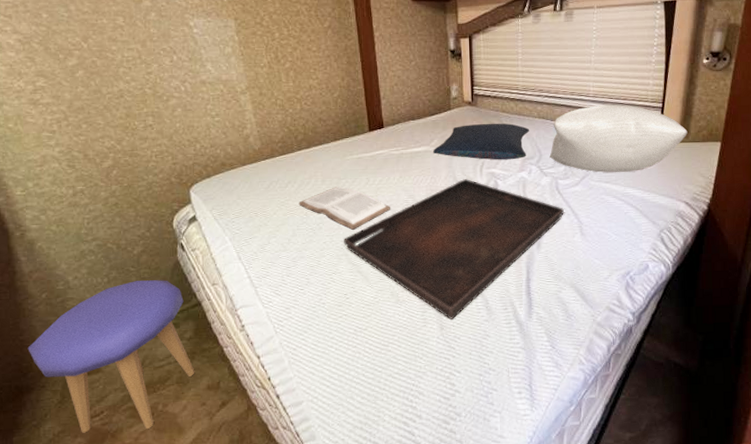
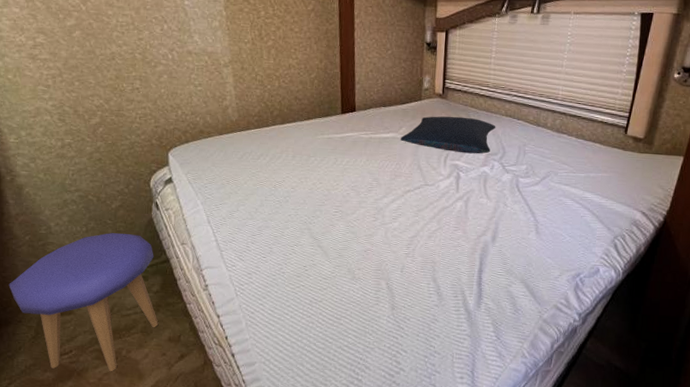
book: present [298,186,390,230] -> none [268,163,355,206]
serving tray: present [344,178,564,320] -> none [308,167,522,301]
pillow: present [549,104,688,173] -> none [512,109,652,177]

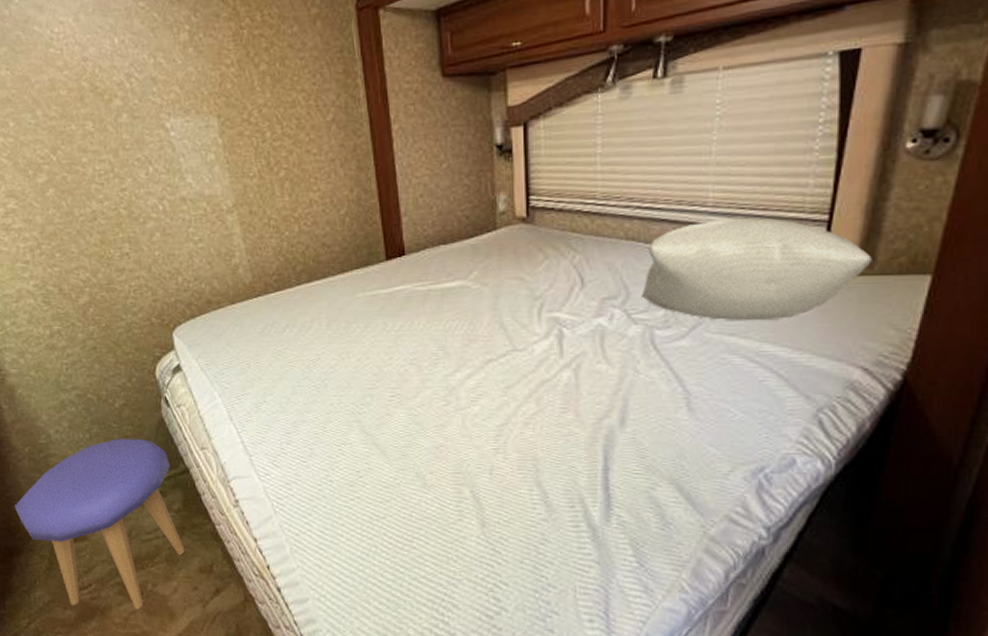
pillow: present [400,116,496,154] -> none [471,247,612,301]
pillow: none [512,109,652,177] -> present [641,217,872,321]

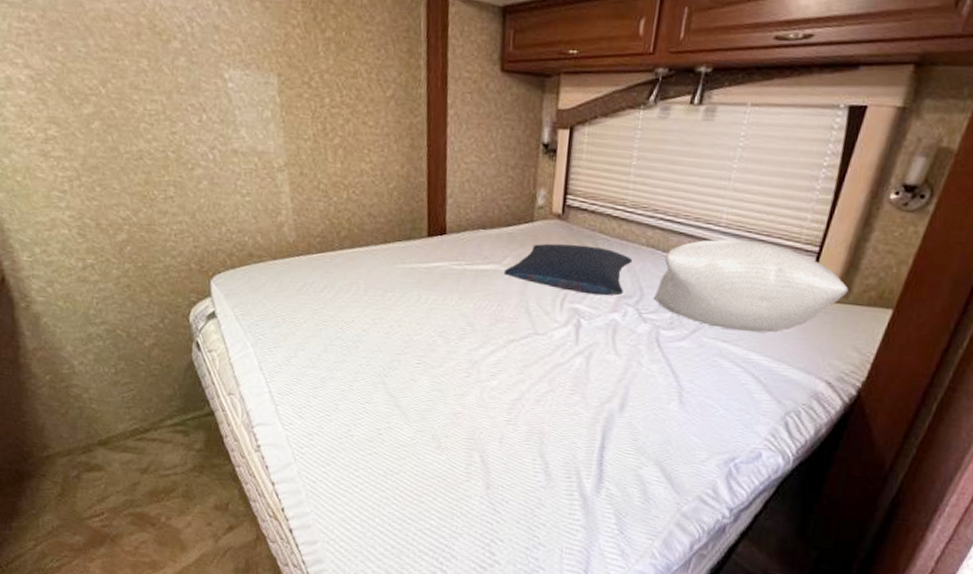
stool: present [14,439,186,610] -> none [29,376,203,541]
pillow: none [471,247,612,301] -> present [503,243,633,296]

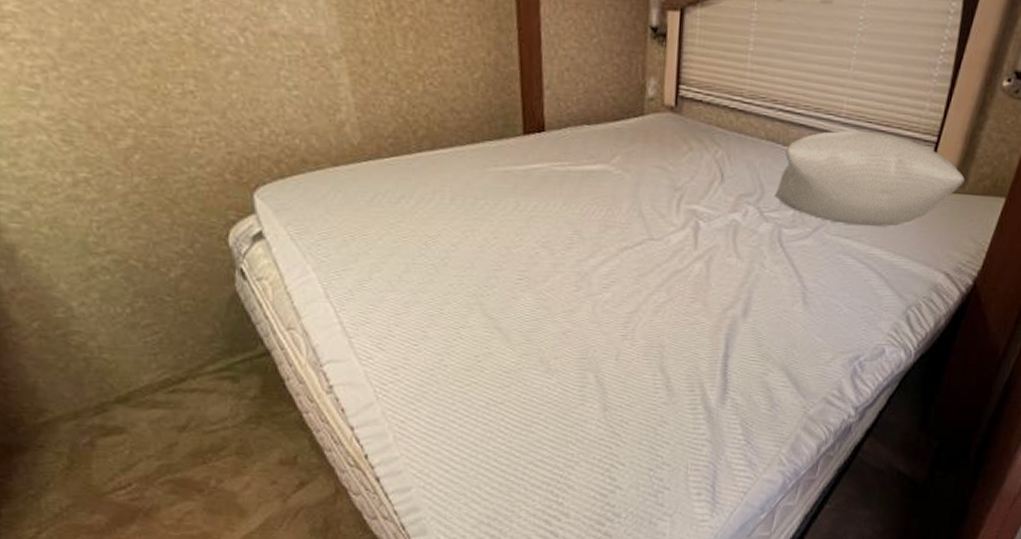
pillow: present [503,243,633,296] -> none [612,139,752,195]

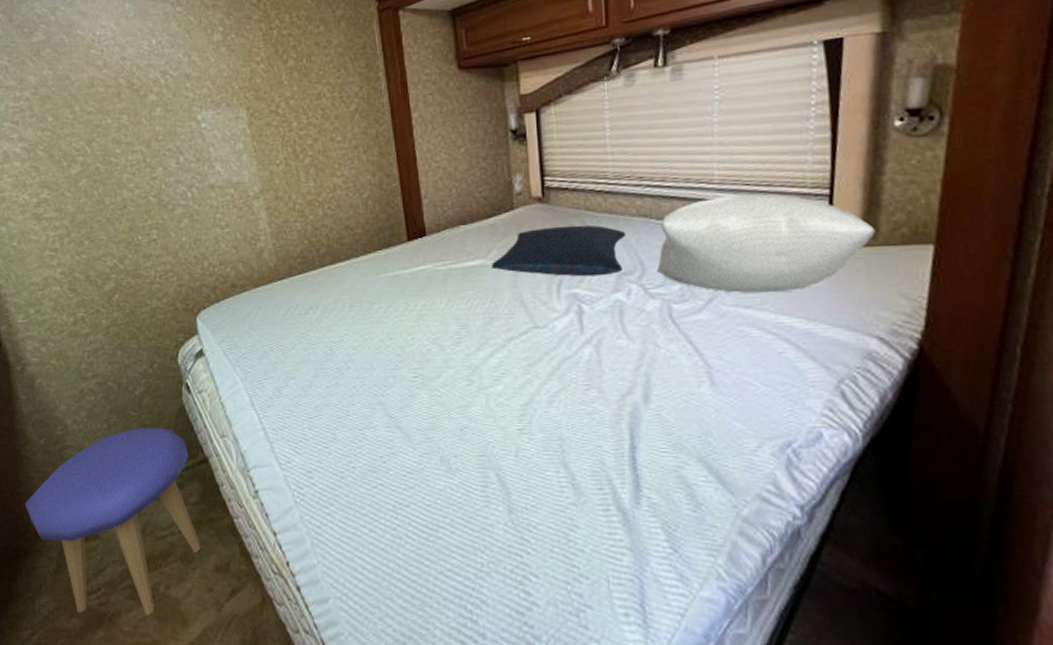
stool: none [15,315,262,510] -> present [25,428,201,617]
pillow: none [612,139,752,195] -> present [490,225,626,277]

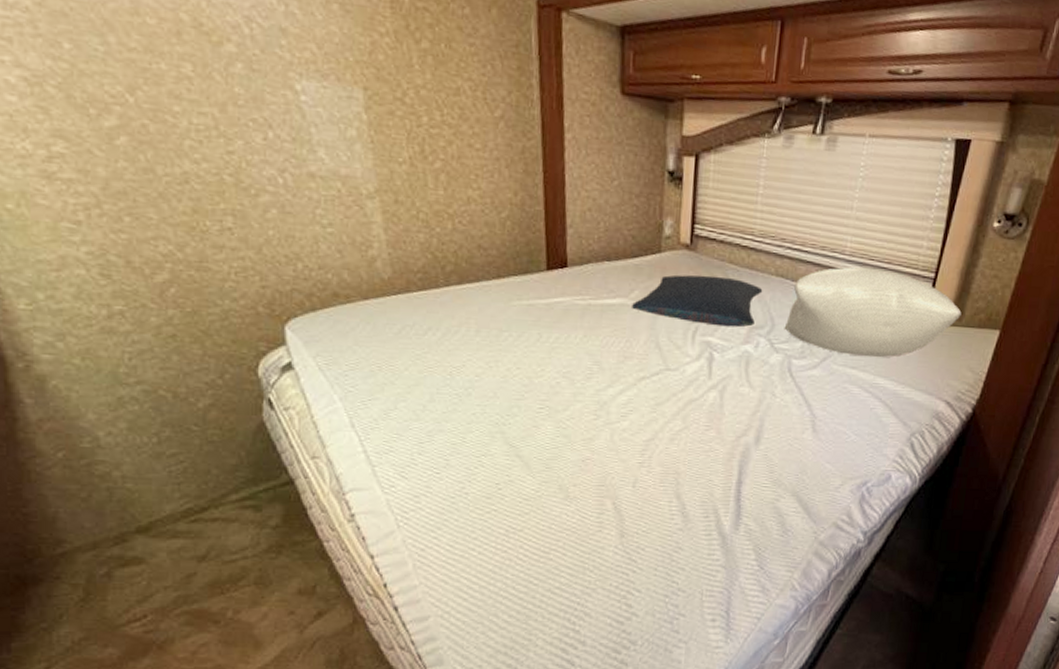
stool: present [25,428,201,617] -> none [34,444,282,642]

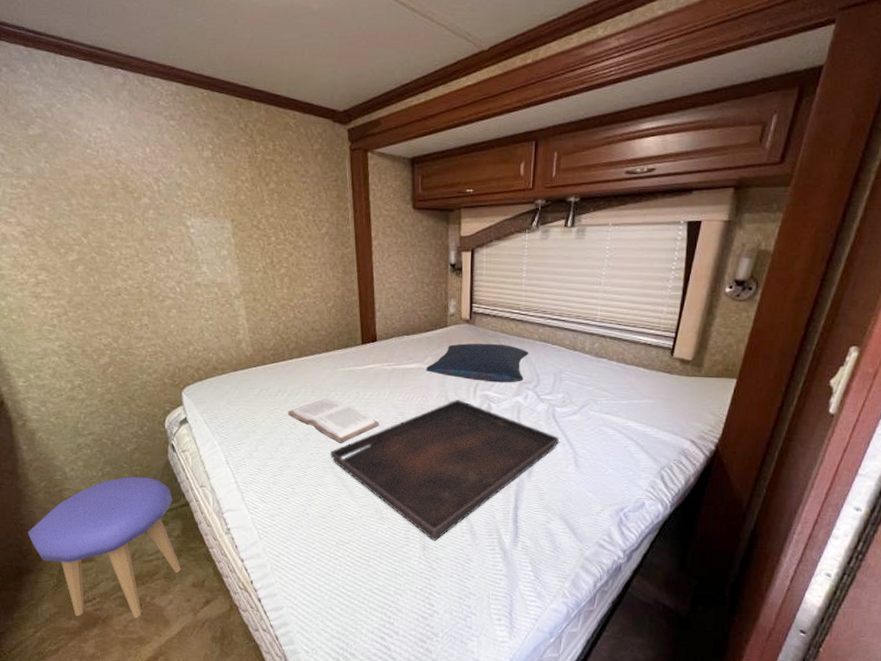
stool: none [34,444,282,642] -> present [27,477,182,619]
book: none [441,340,567,400] -> present [287,398,379,443]
serving tray: none [500,345,795,525] -> present [331,399,559,541]
pillow: present [784,267,962,358] -> none [548,331,701,405]

